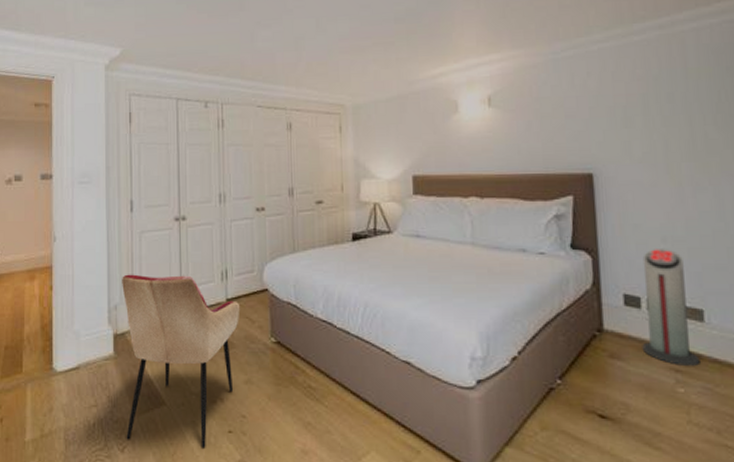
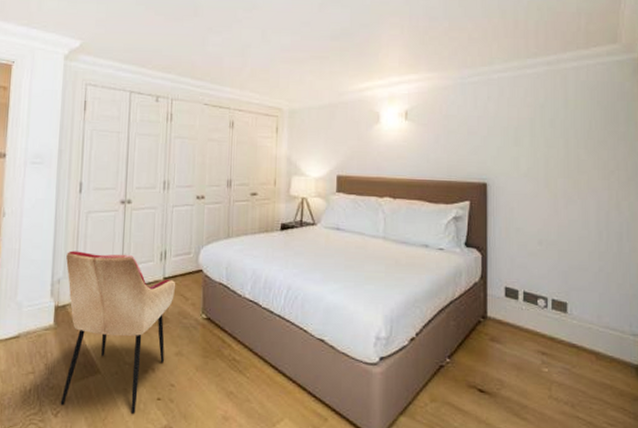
air purifier: present [642,249,700,367] -> none [517,250,562,351]

